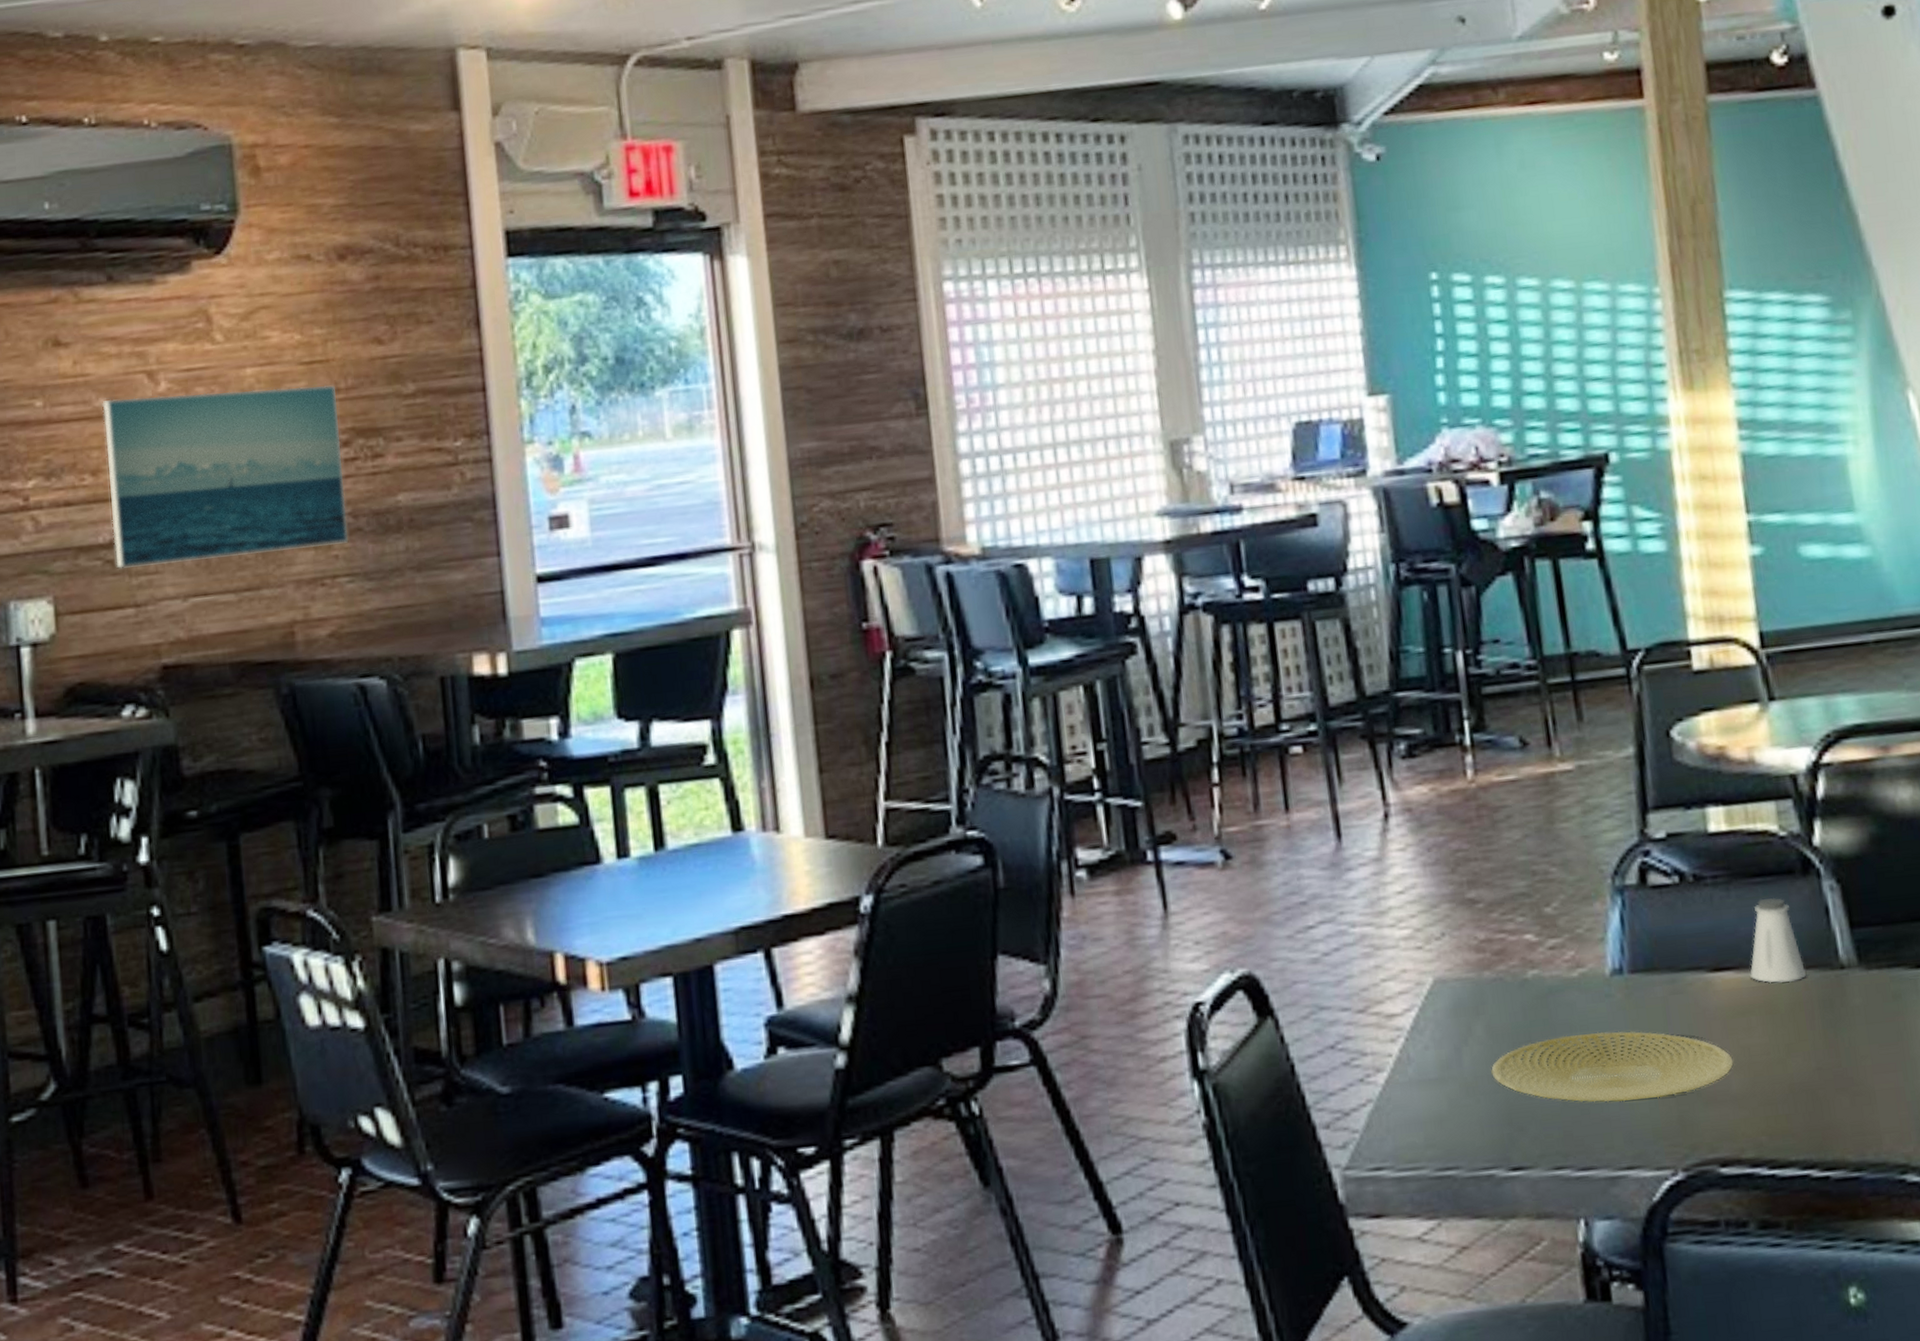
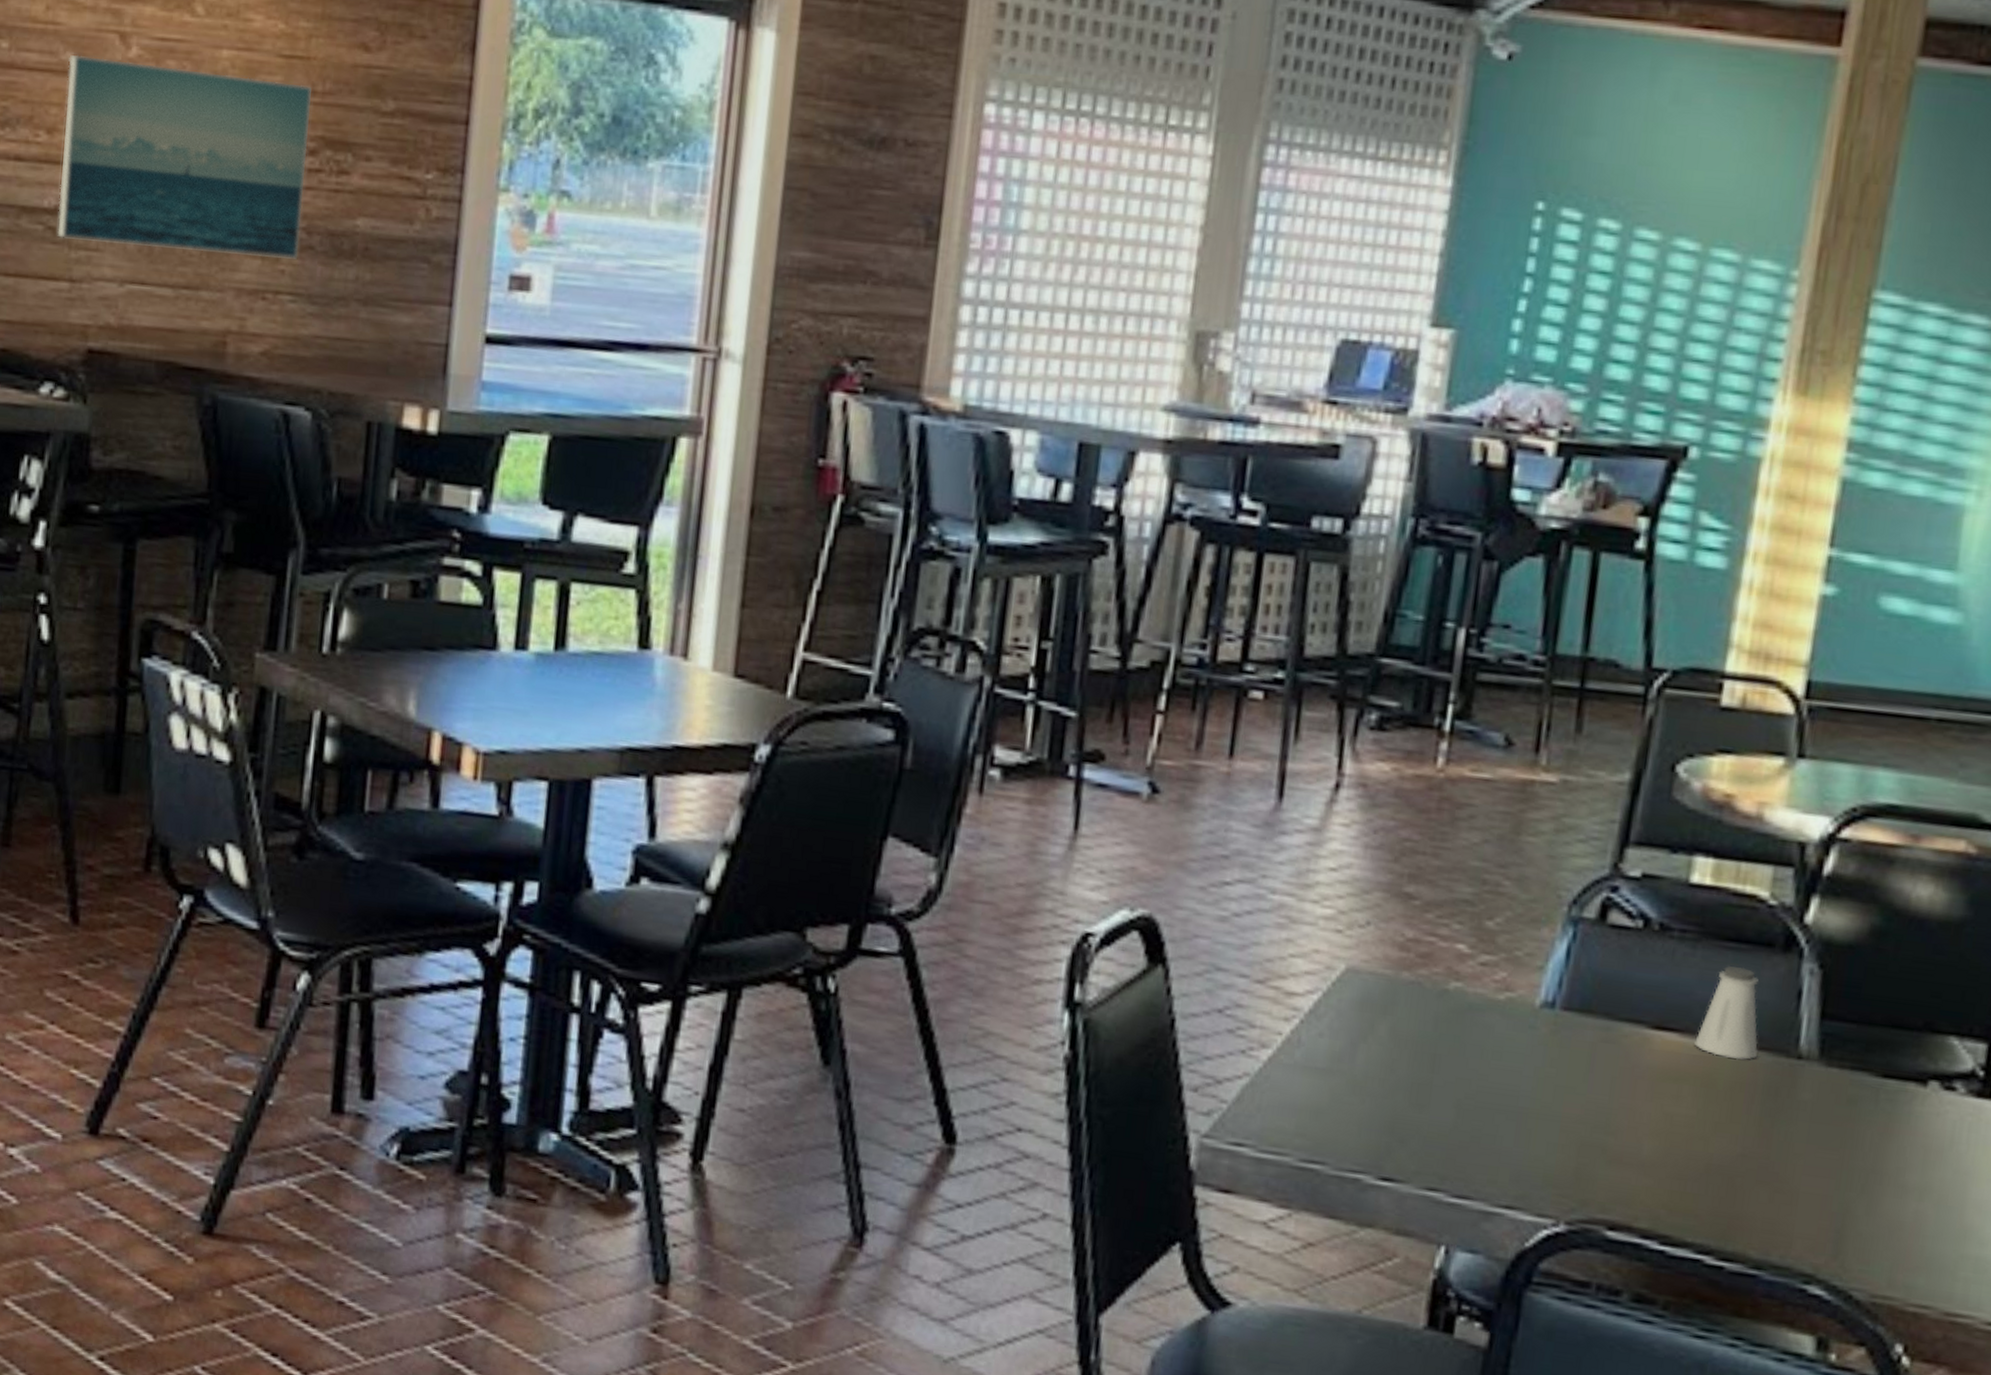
plate: present [1491,1031,1734,1103] -> none [1384,1056,1651,1146]

